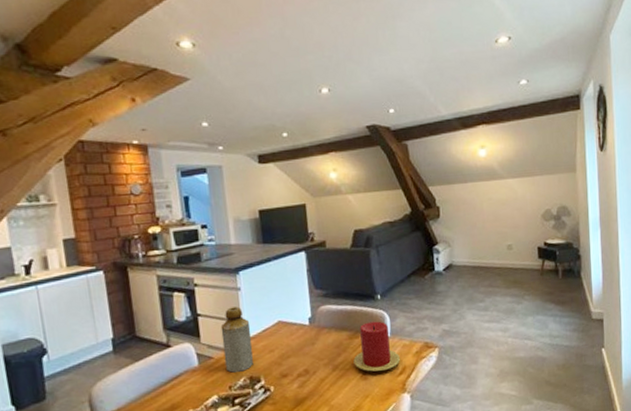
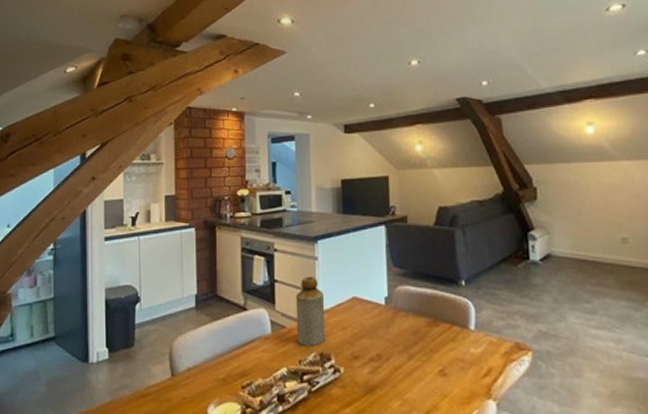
candle: present [353,321,400,372] -> none [431,310,485,368]

